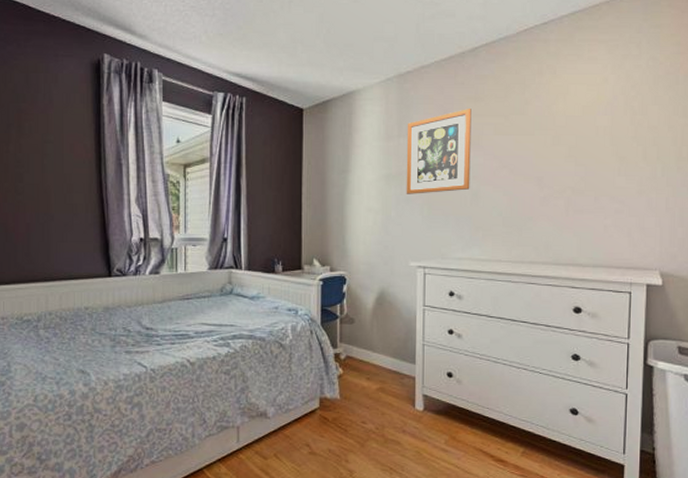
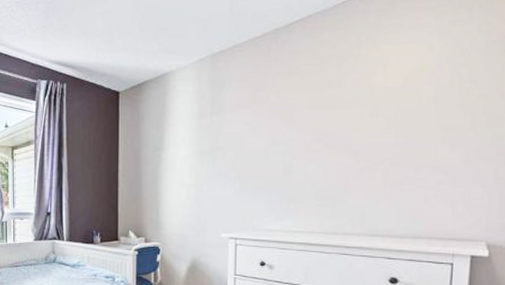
wall art: present [406,109,472,194] -> none [218,84,285,169]

